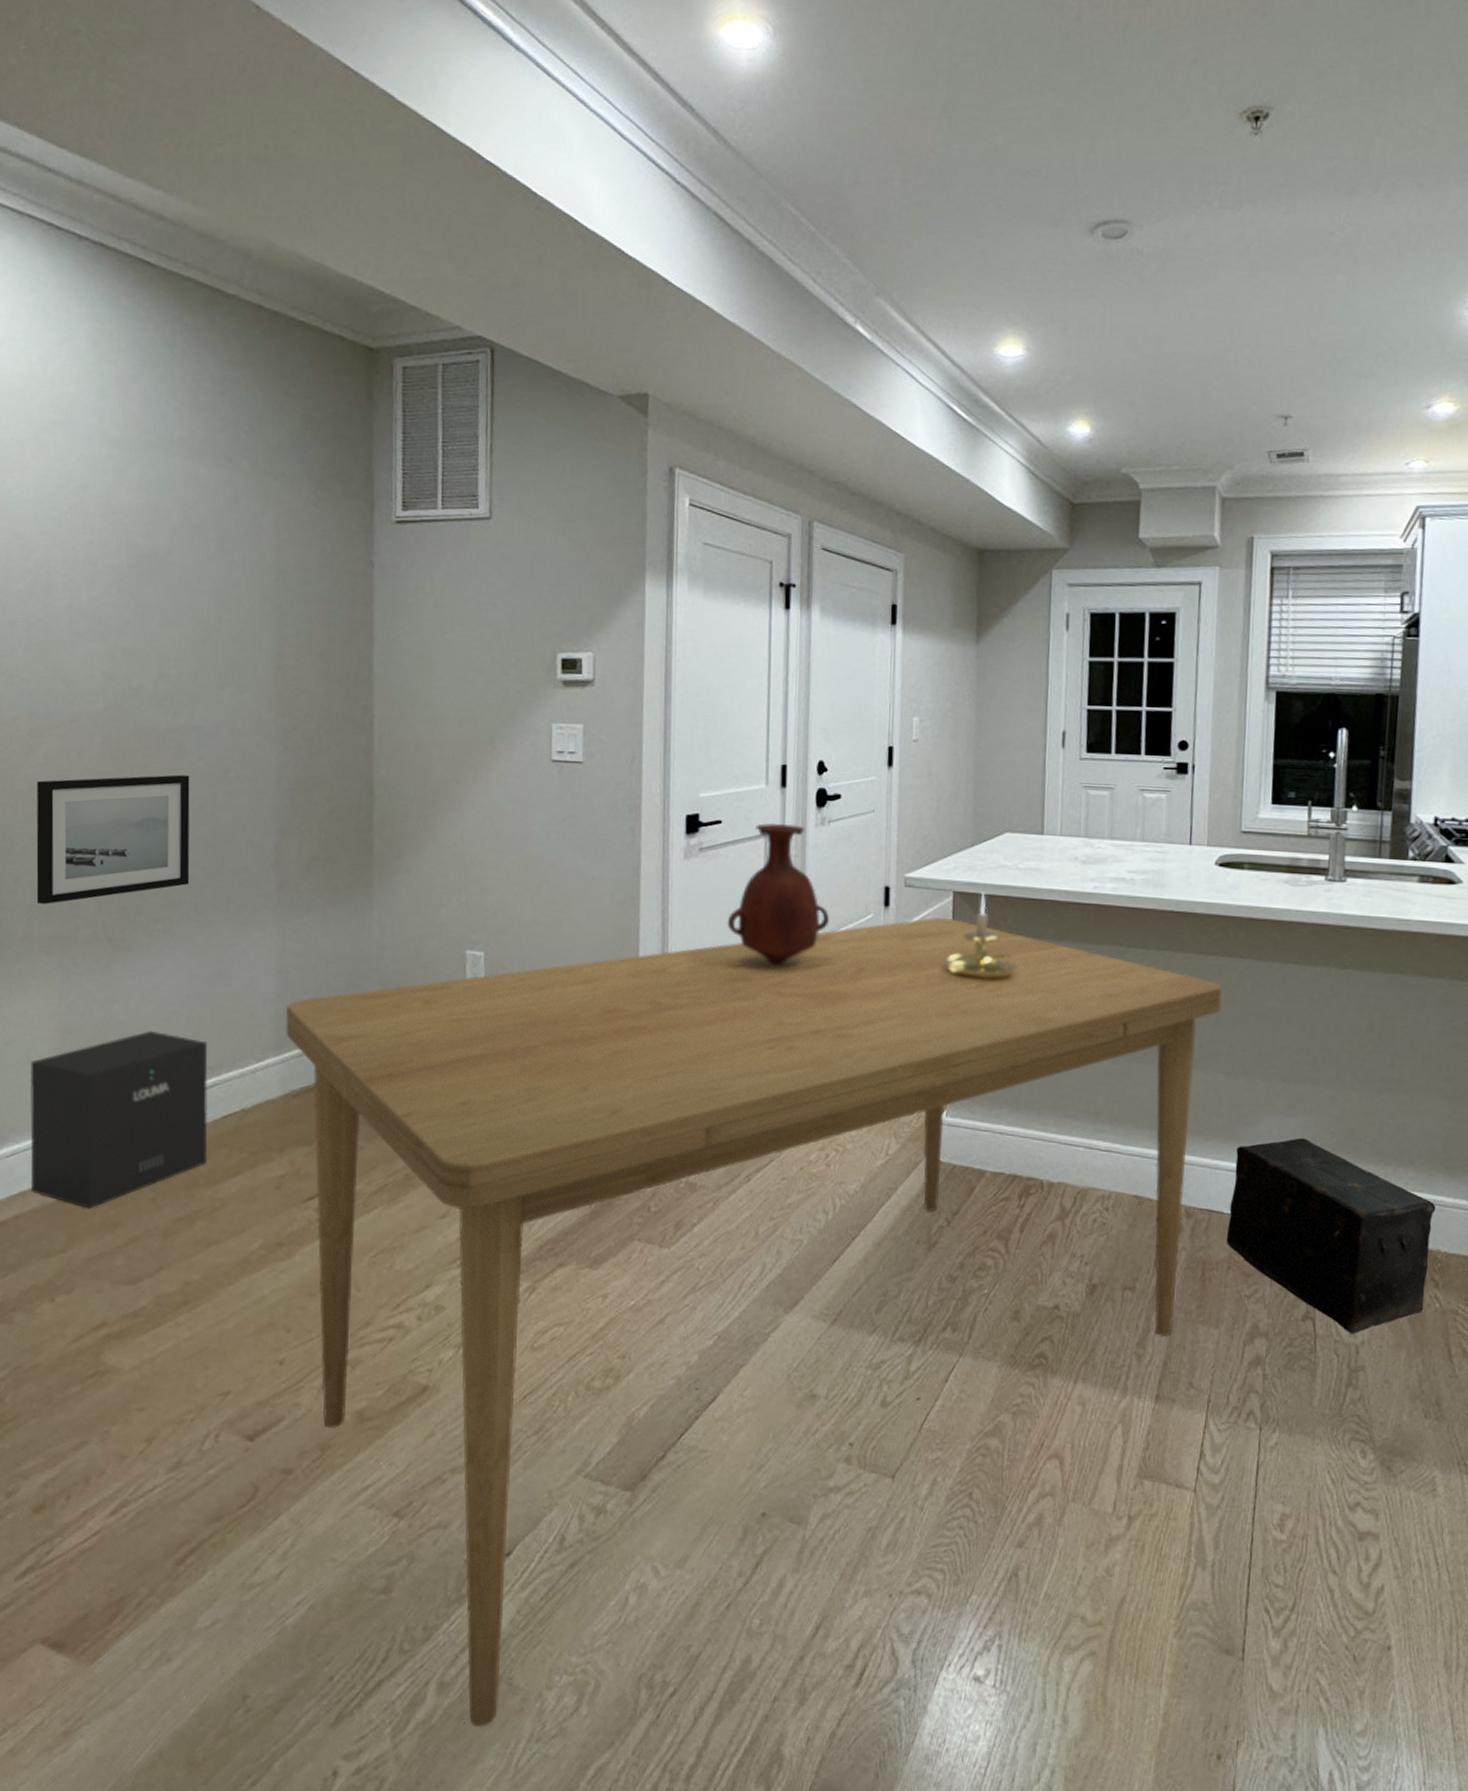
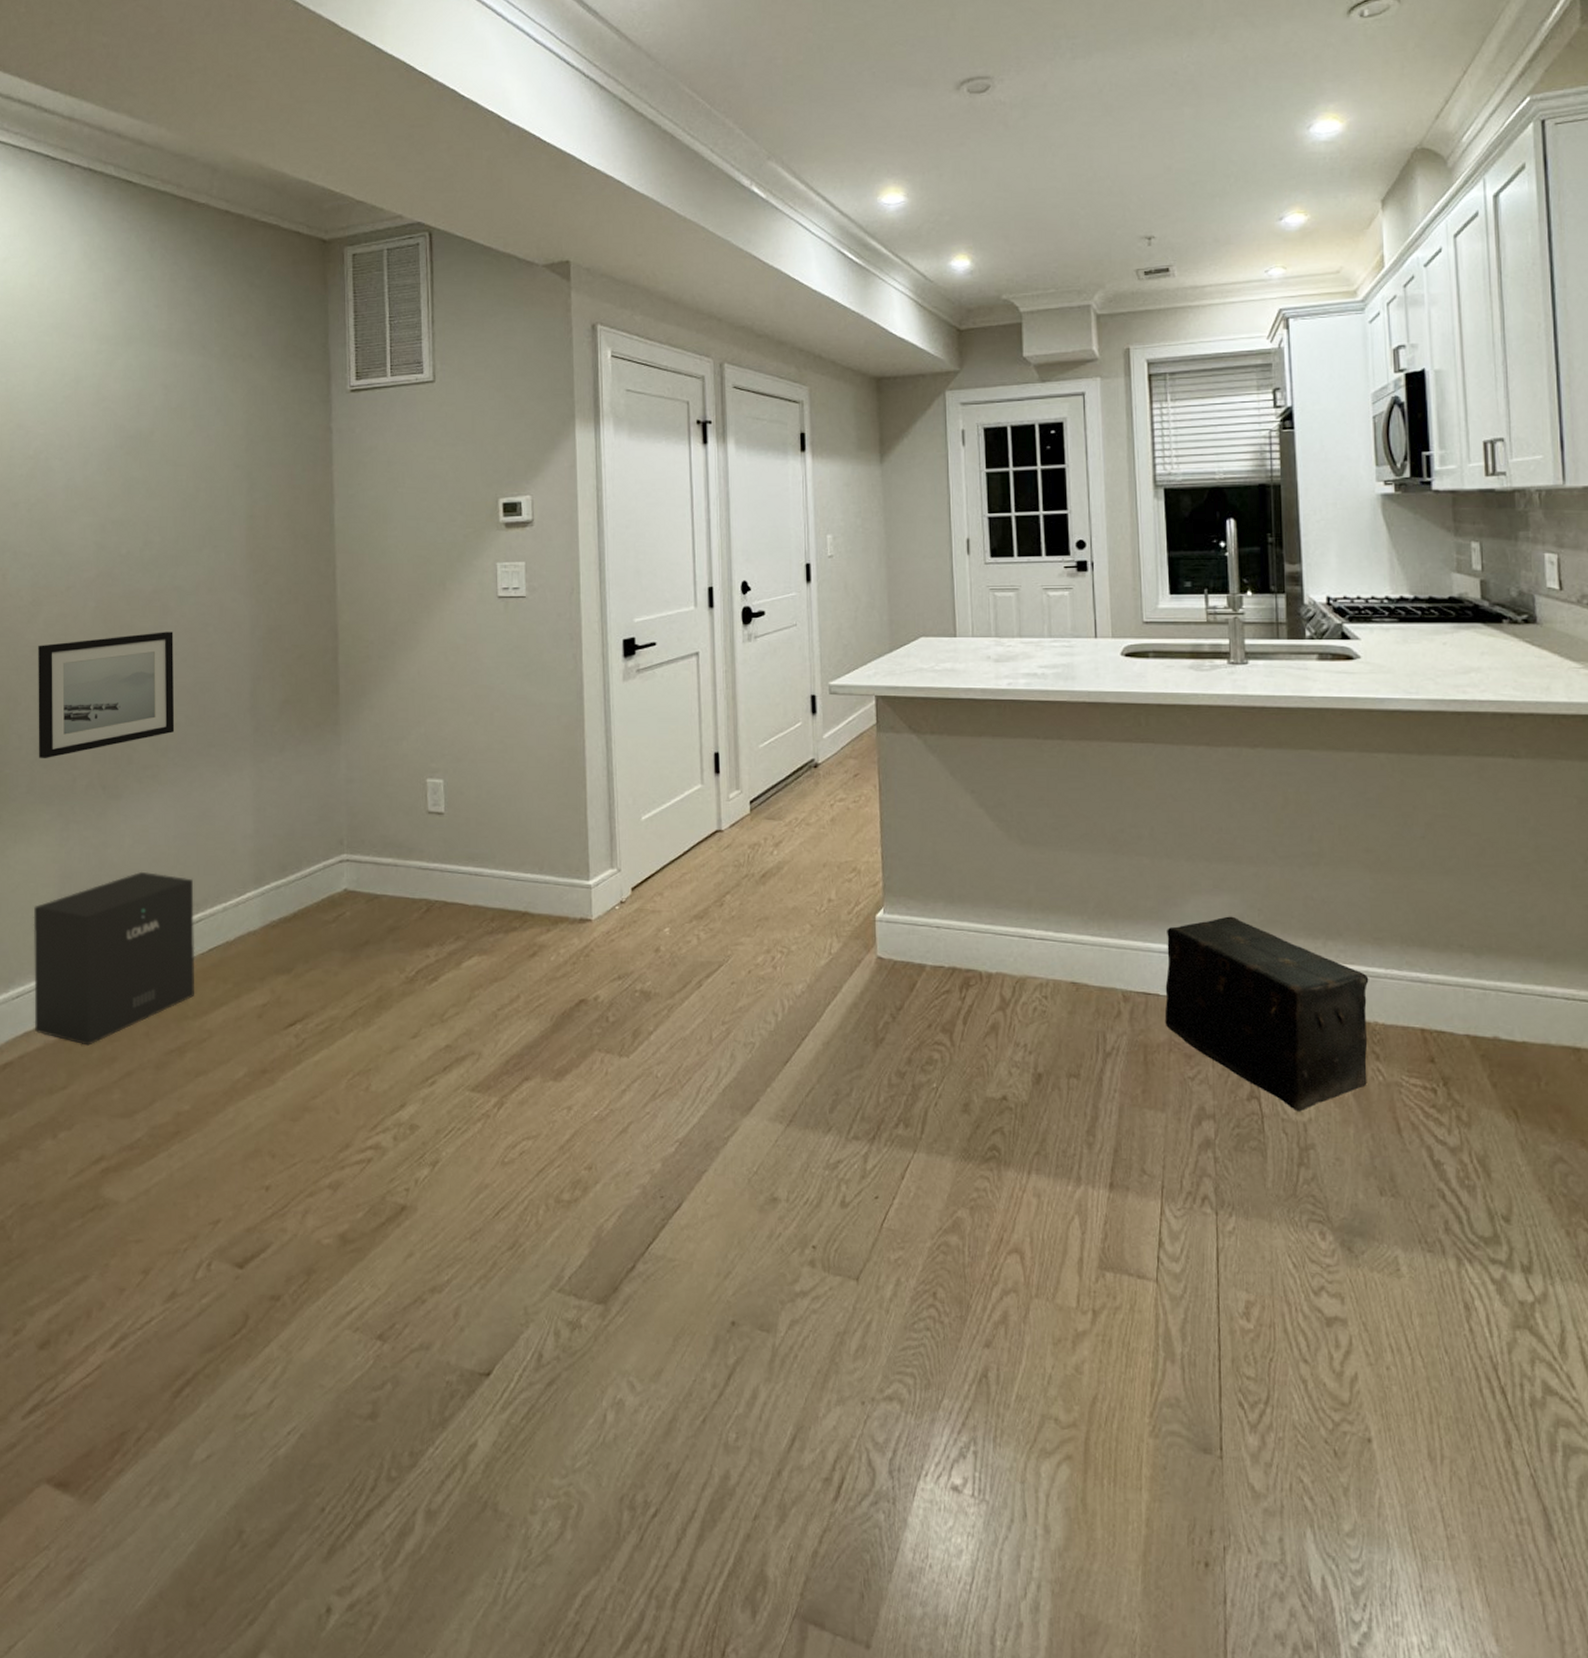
dining table: present [285,917,1222,1727] -> none [263,722,1139,1556]
vase: present [727,823,830,965] -> none [666,641,762,775]
candle holder: present [944,891,1017,981] -> none [872,694,941,779]

